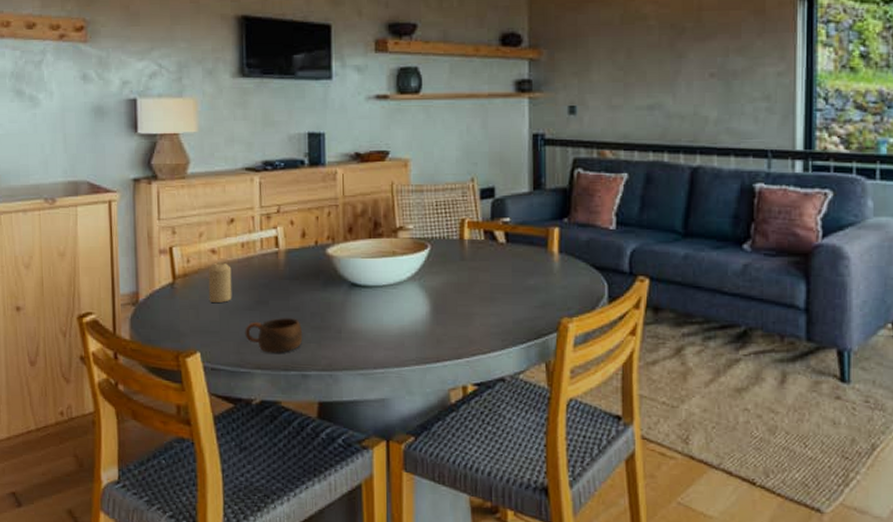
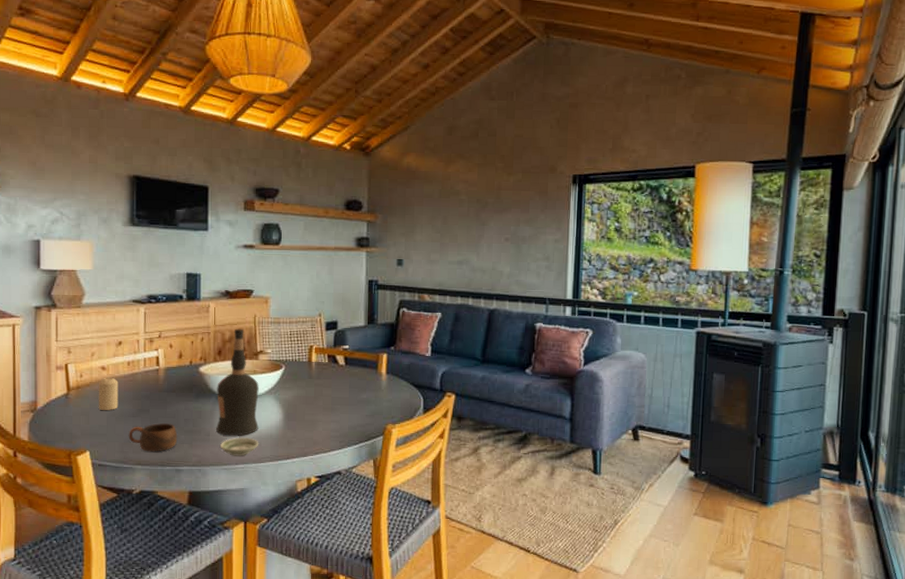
liquor bottle: none [348,199,400,333] -> present [216,328,259,436]
saucer: none [354,335,402,359] -> present [219,437,259,456]

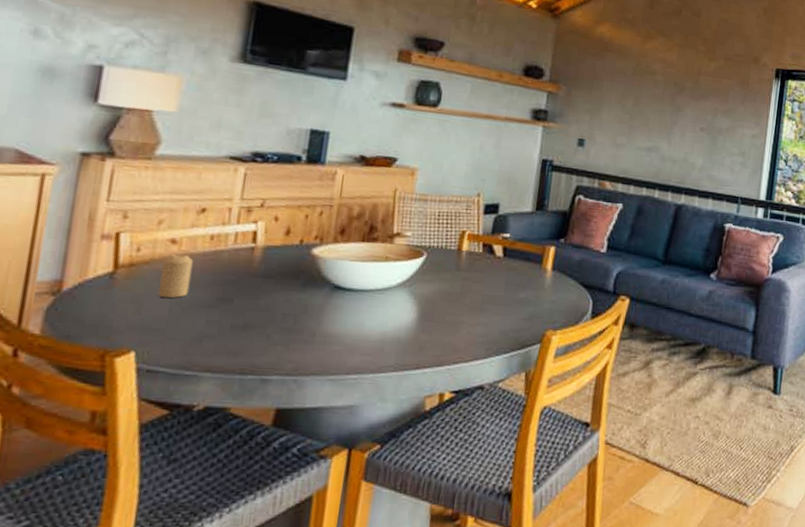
cup: present [128,423,178,452] -> none [197,318,270,356]
liquor bottle: present [216,328,259,436] -> none [325,203,391,338]
saucer: present [219,437,259,456] -> none [327,340,382,364]

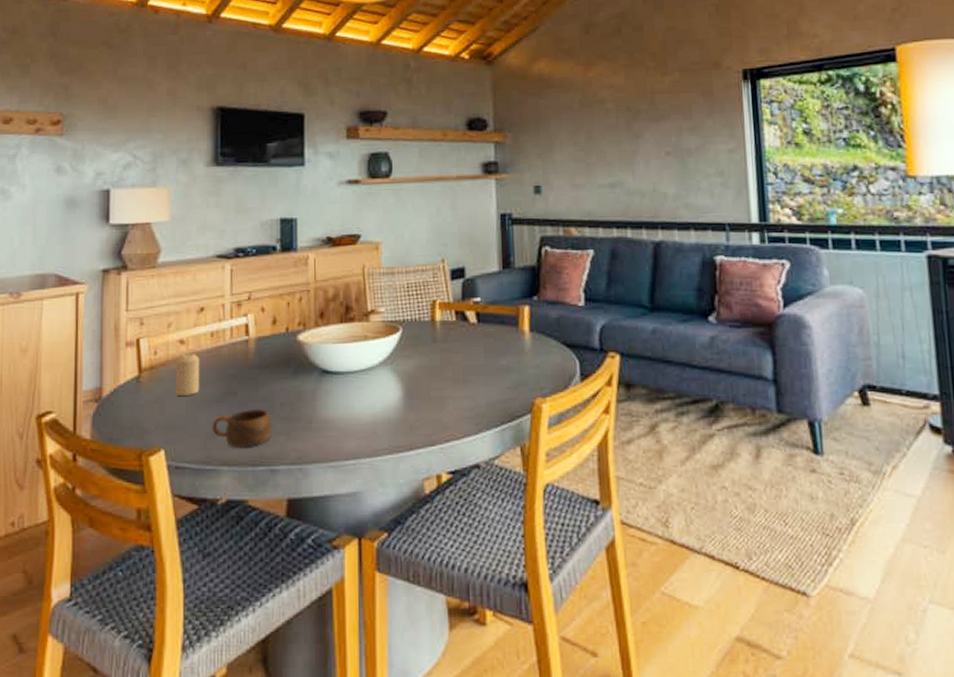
cup: none [197,318,270,356] -> present [212,409,272,448]

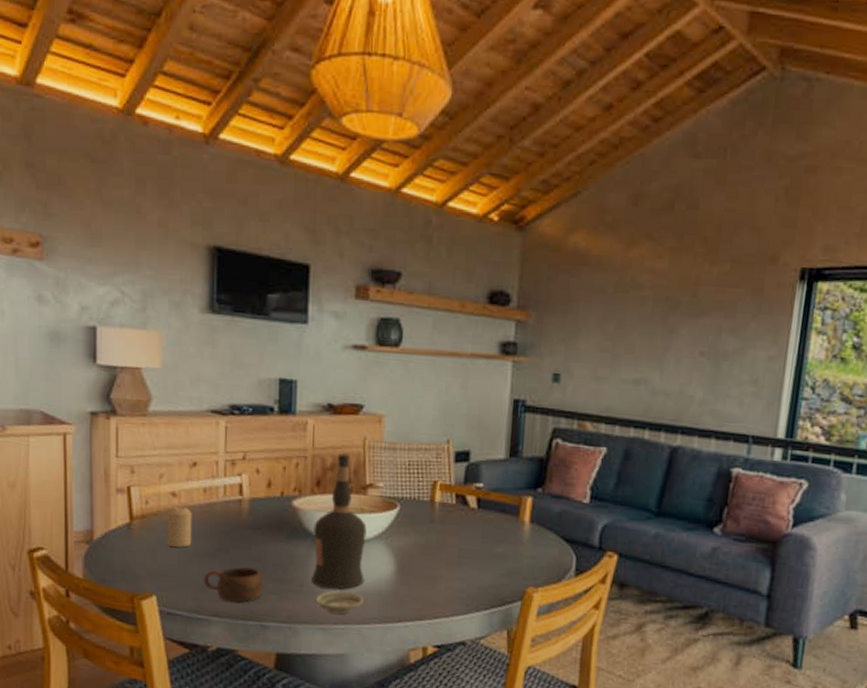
liquor bottle: none [319,283,372,422] -> present [312,453,367,589]
saucer: none [324,423,374,449] -> present [315,591,365,615]

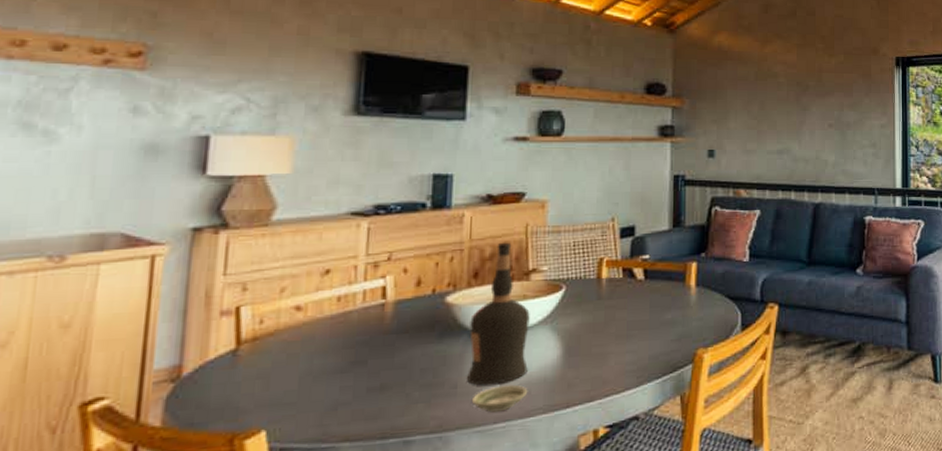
candle: present [167,506,192,548] -> none [285,320,321,369]
cup: present [203,567,264,602] -> none [331,377,409,421]

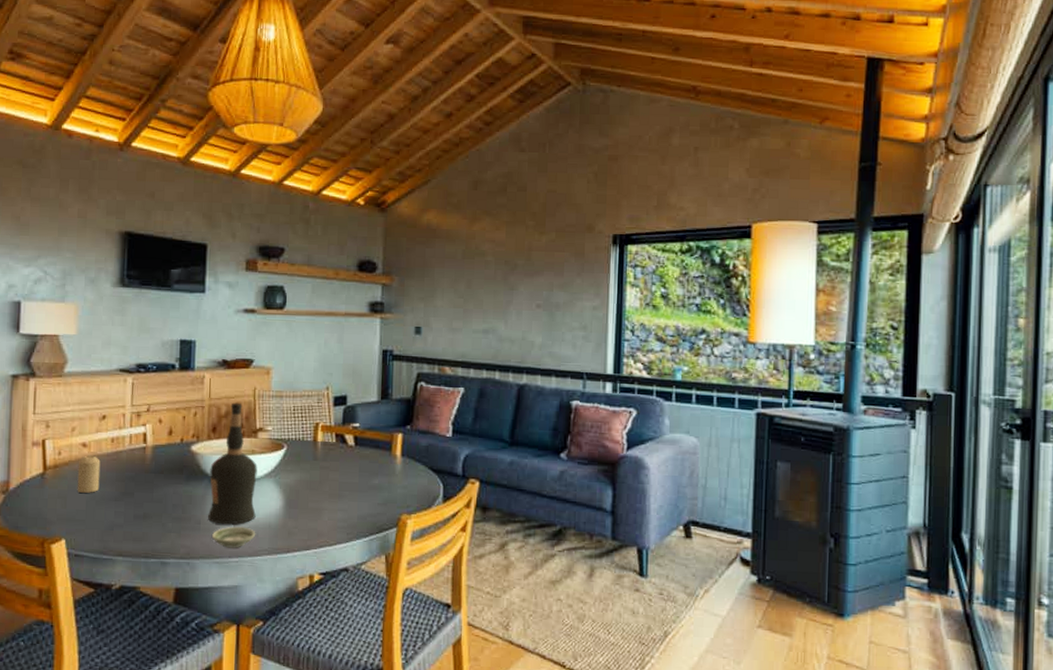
candle: none [285,320,321,369] -> present [77,455,101,493]

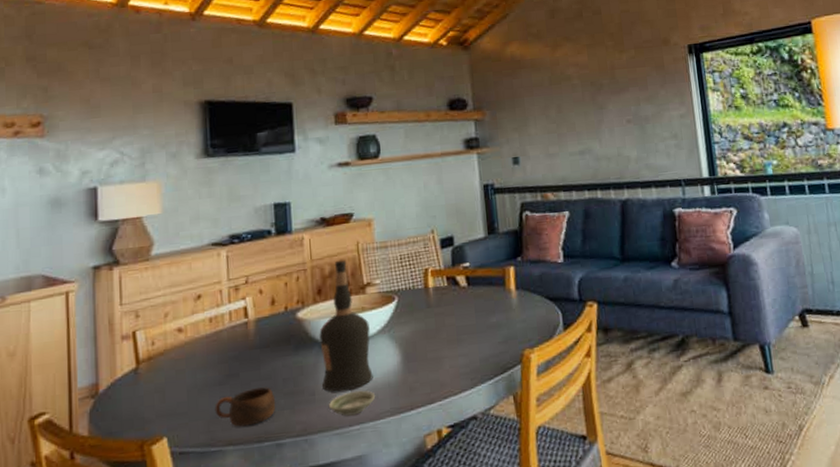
candle: present [77,455,101,493] -> none [174,339,201,383]
cup: none [109,509,164,542] -> present [215,387,276,427]

